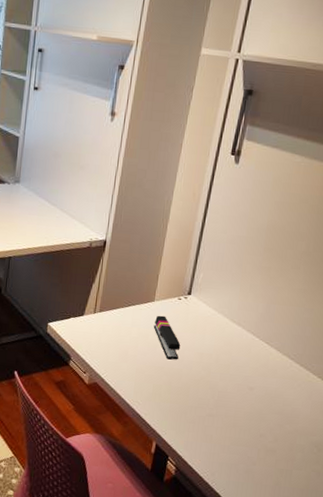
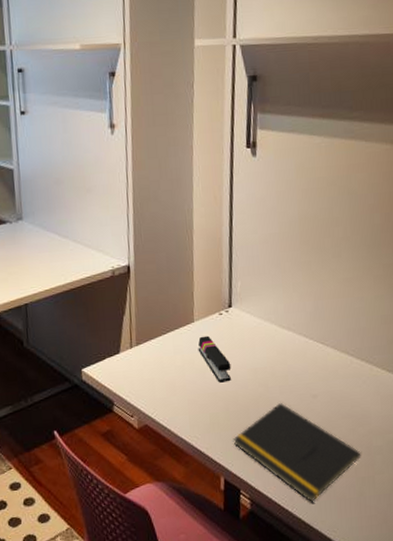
notepad: none [170,387,284,481] -> present [233,402,361,502]

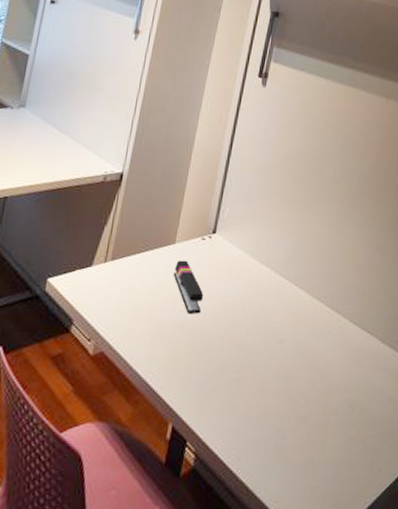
notepad: present [233,402,361,502] -> none [189,344,317,464]

